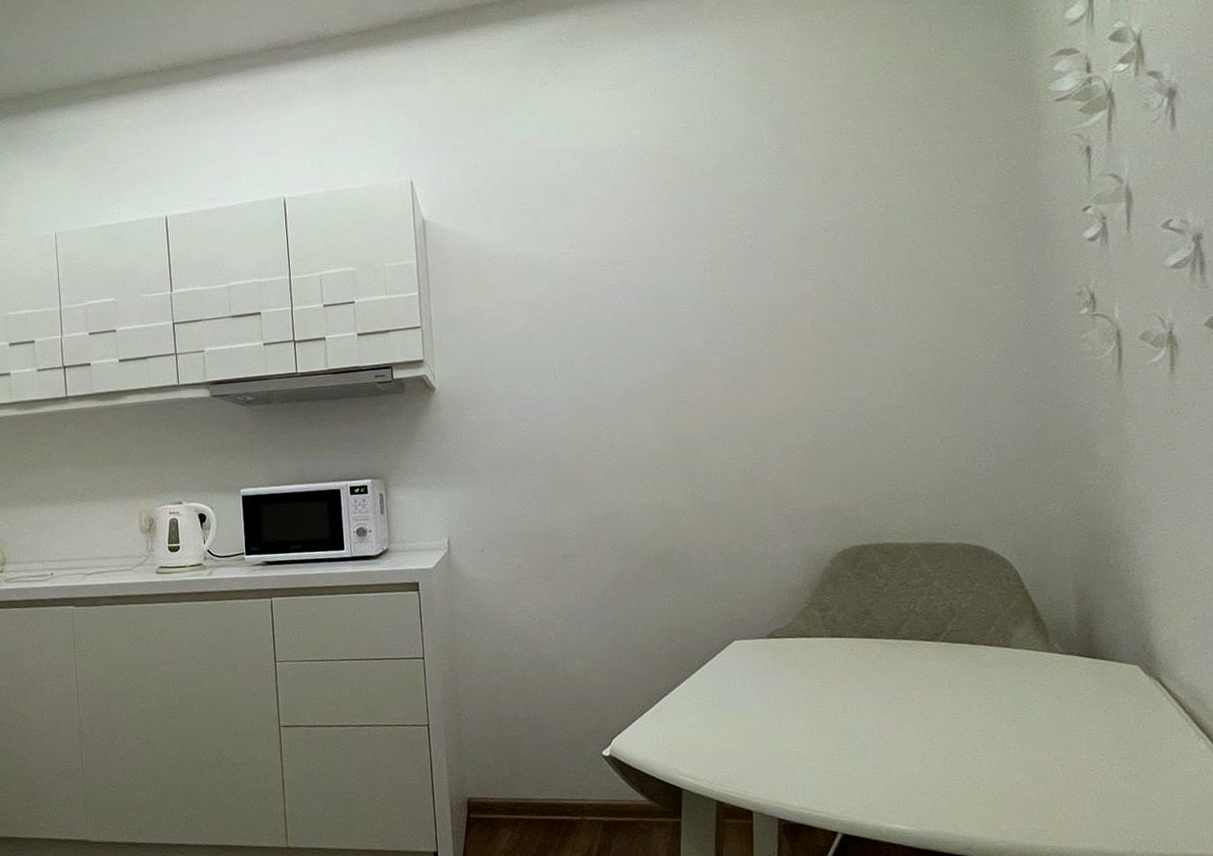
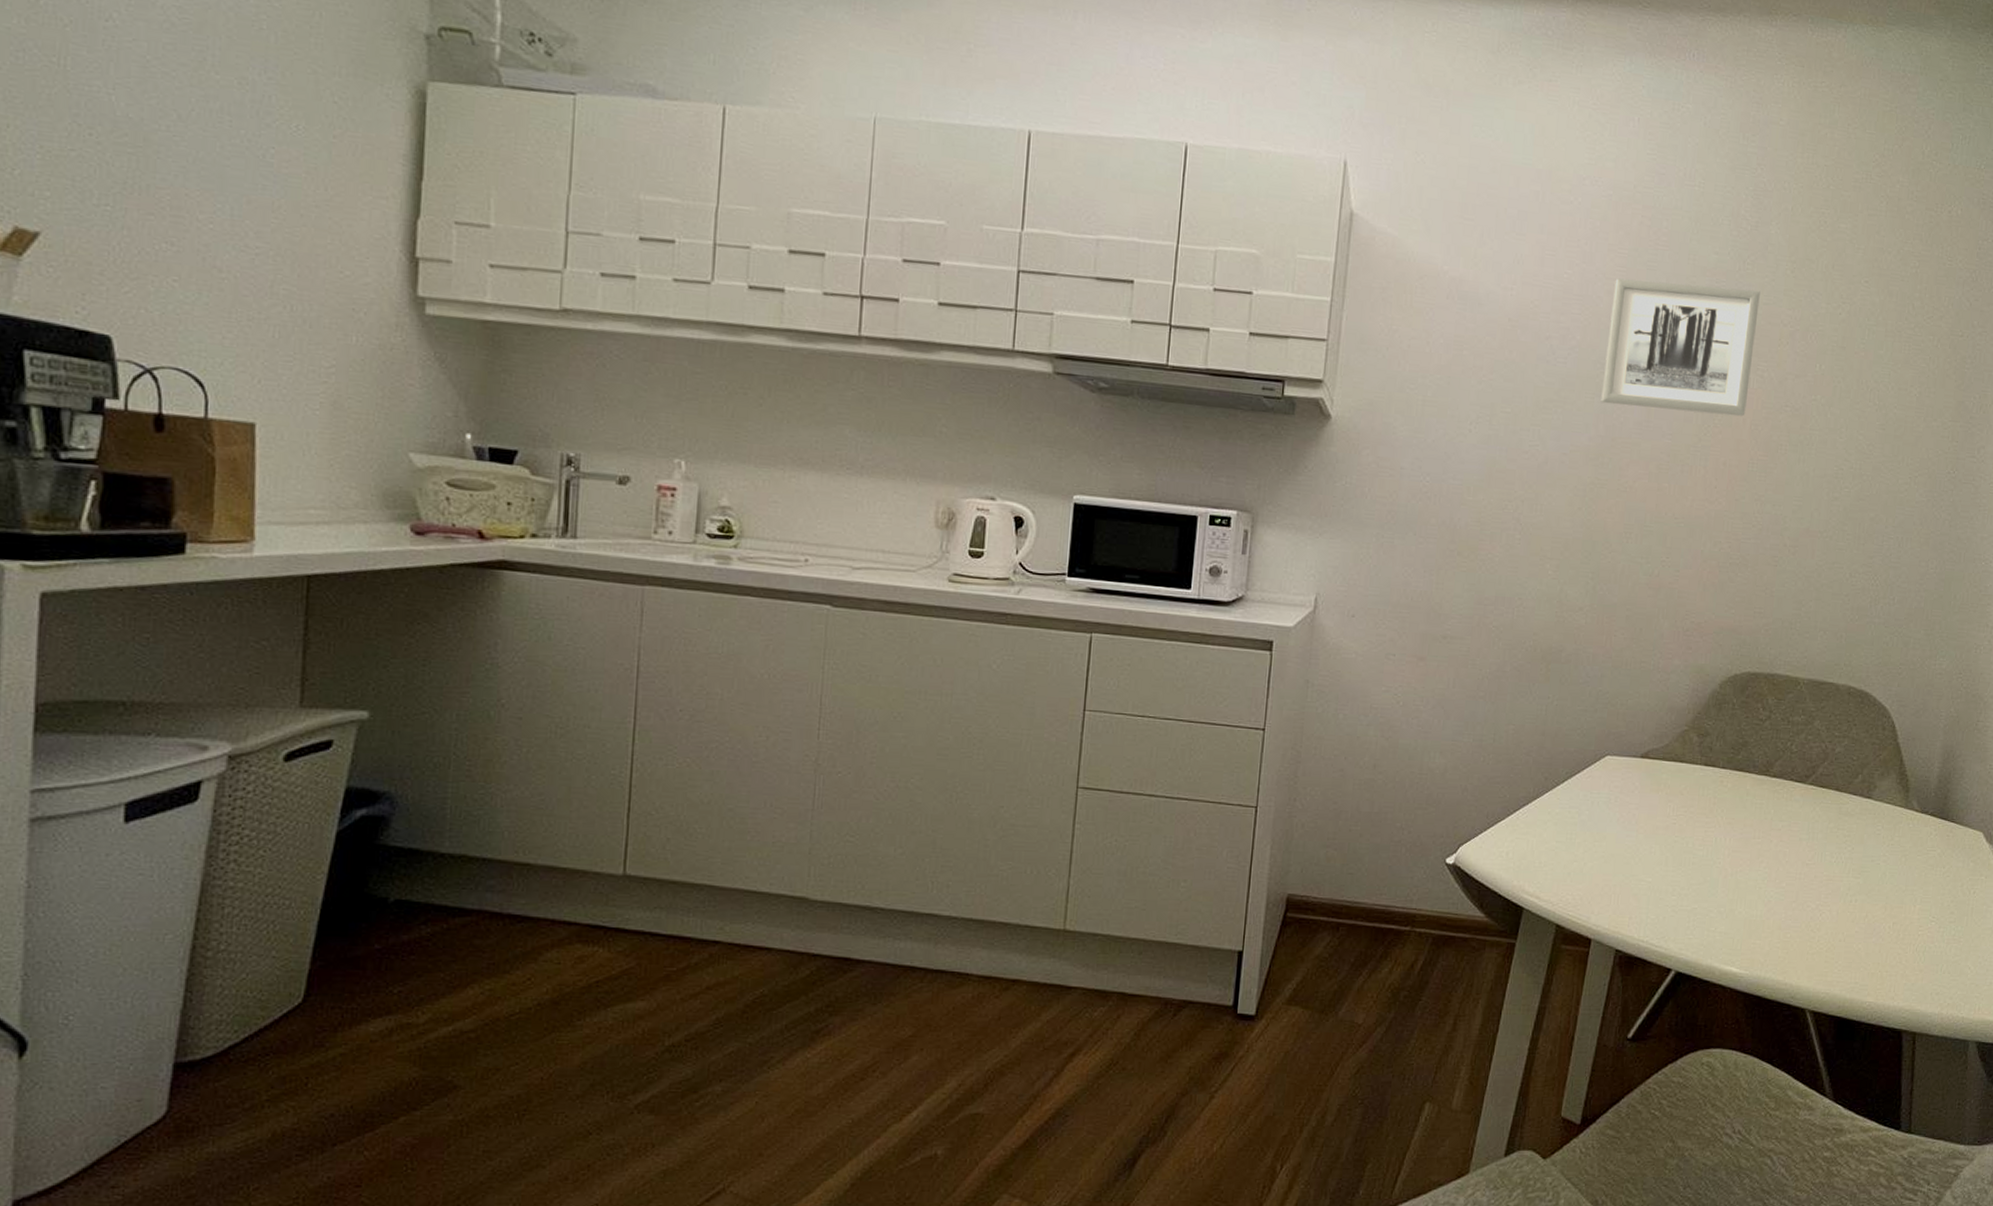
wall art: none [660,205,805,332] -> present [1601,278,1760,417]

